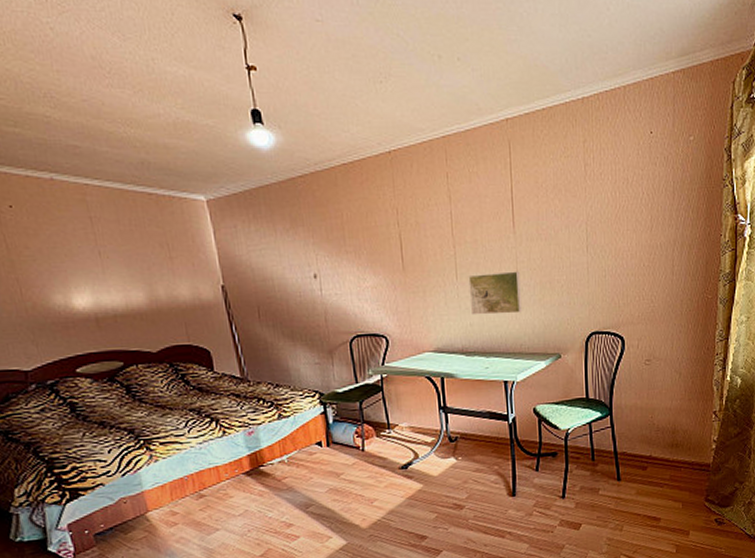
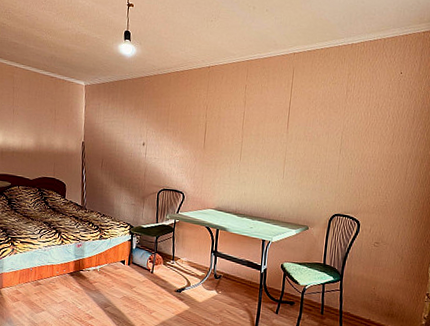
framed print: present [468,271,523,316] -> none [246,158,287,191]

